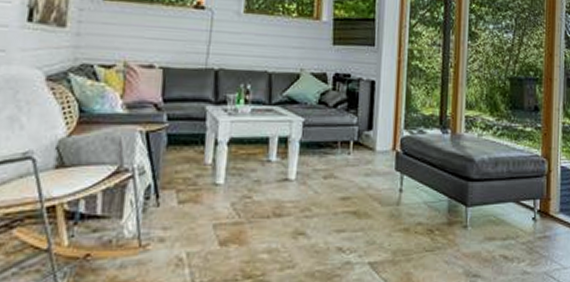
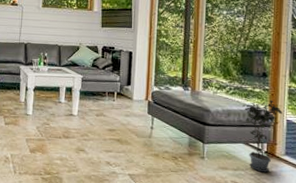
potted plant: none [511,141,556,239] -> present [242,100,282,173]

